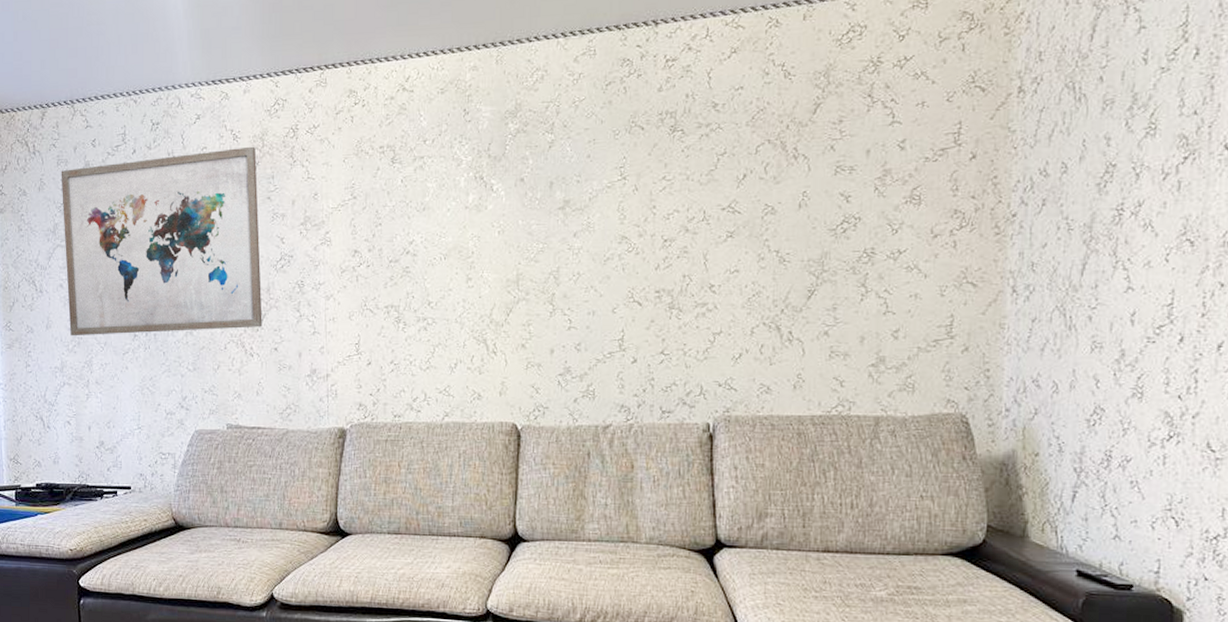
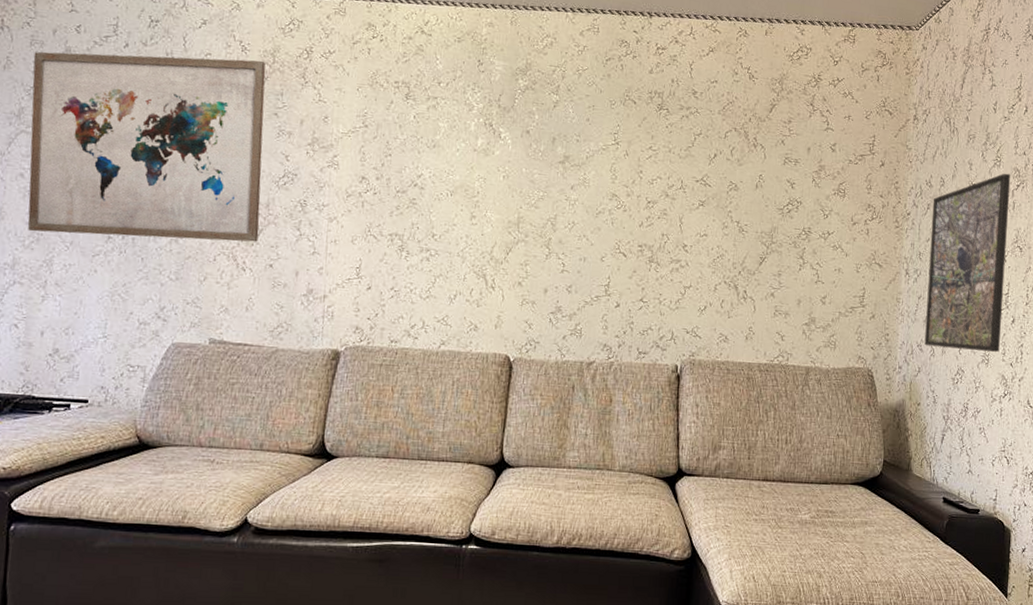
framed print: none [1043,143,1174,382] -> present [924,173,1011,352]

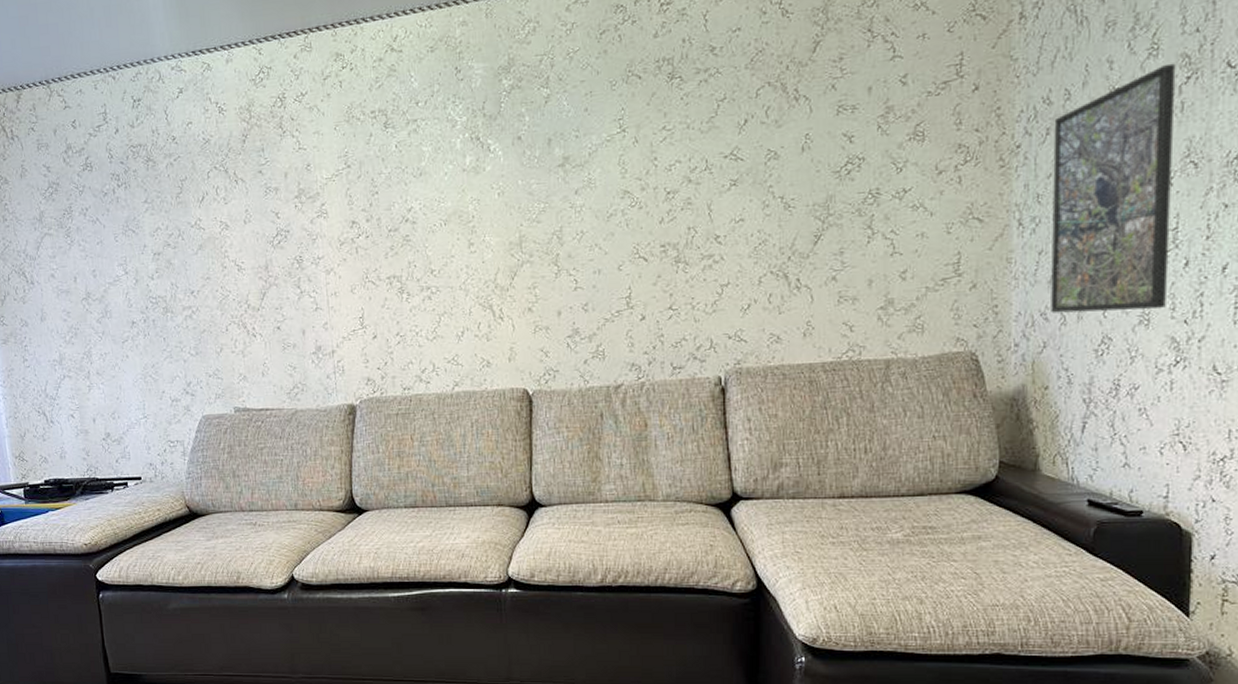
wall art: present [27,51,266,242] -> none [42,118,263,328]

